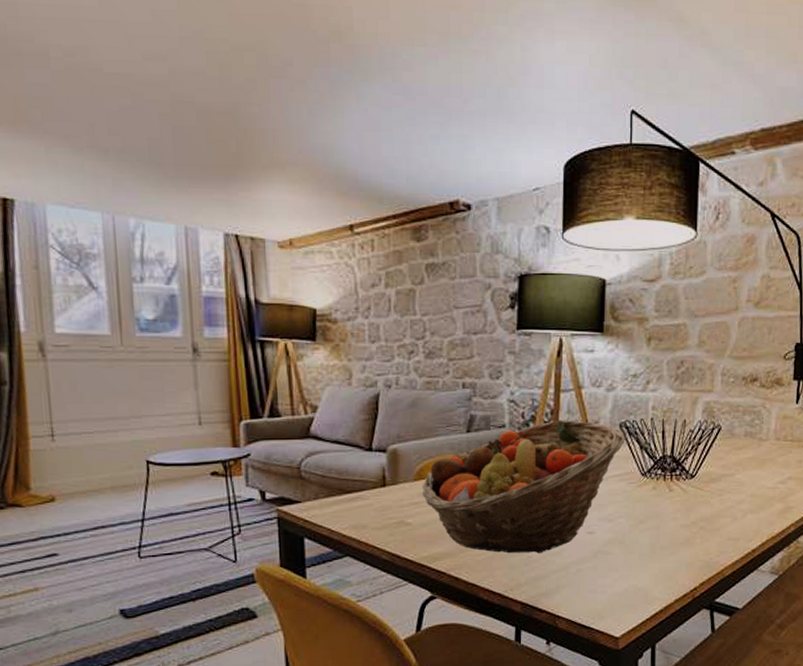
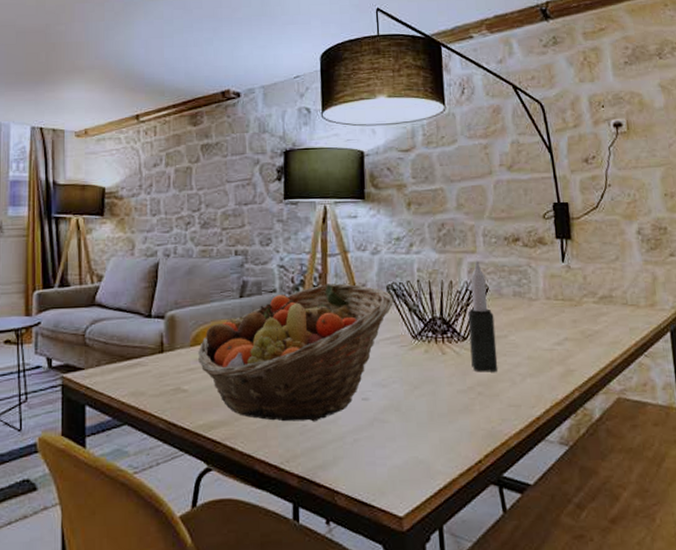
candle: none [697,399,723,509] -> present [467,260,498,372]

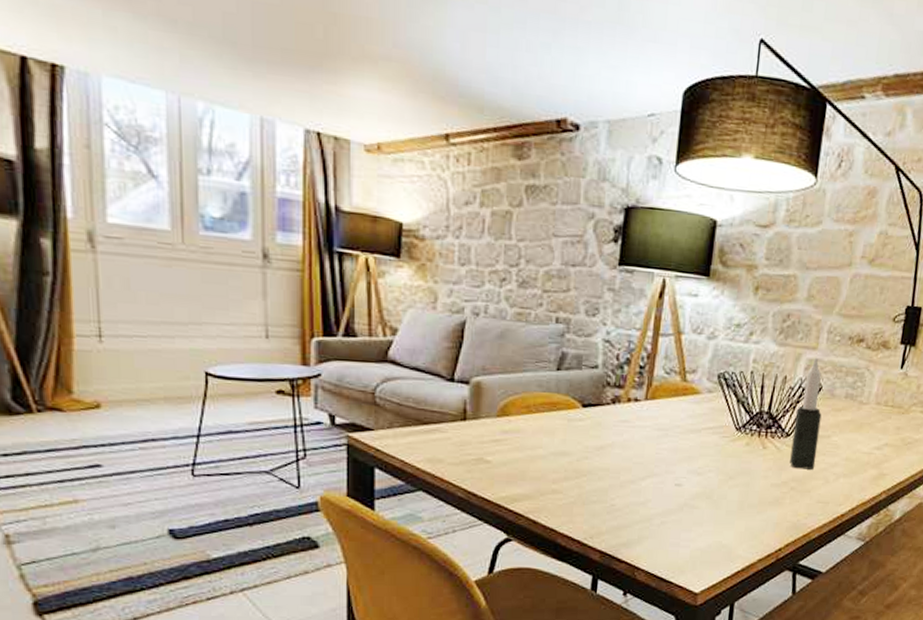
fruit basket: present [198,283,394,422] -> none [505,365,723,503]

